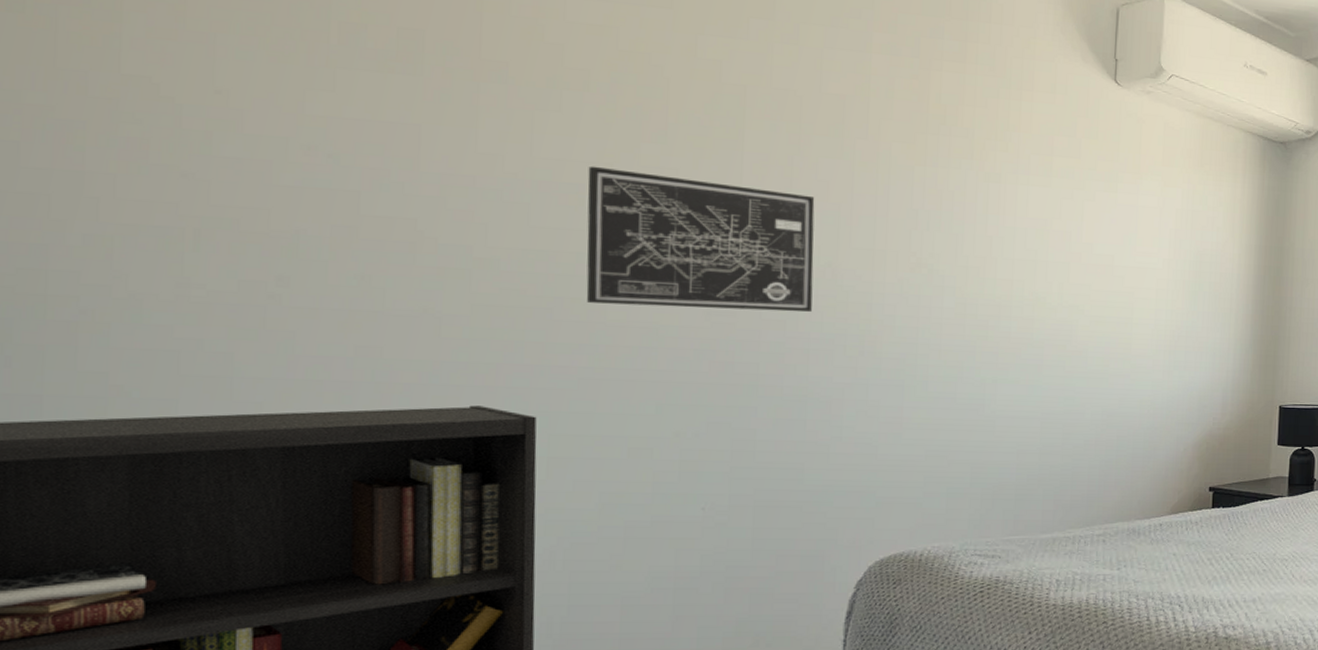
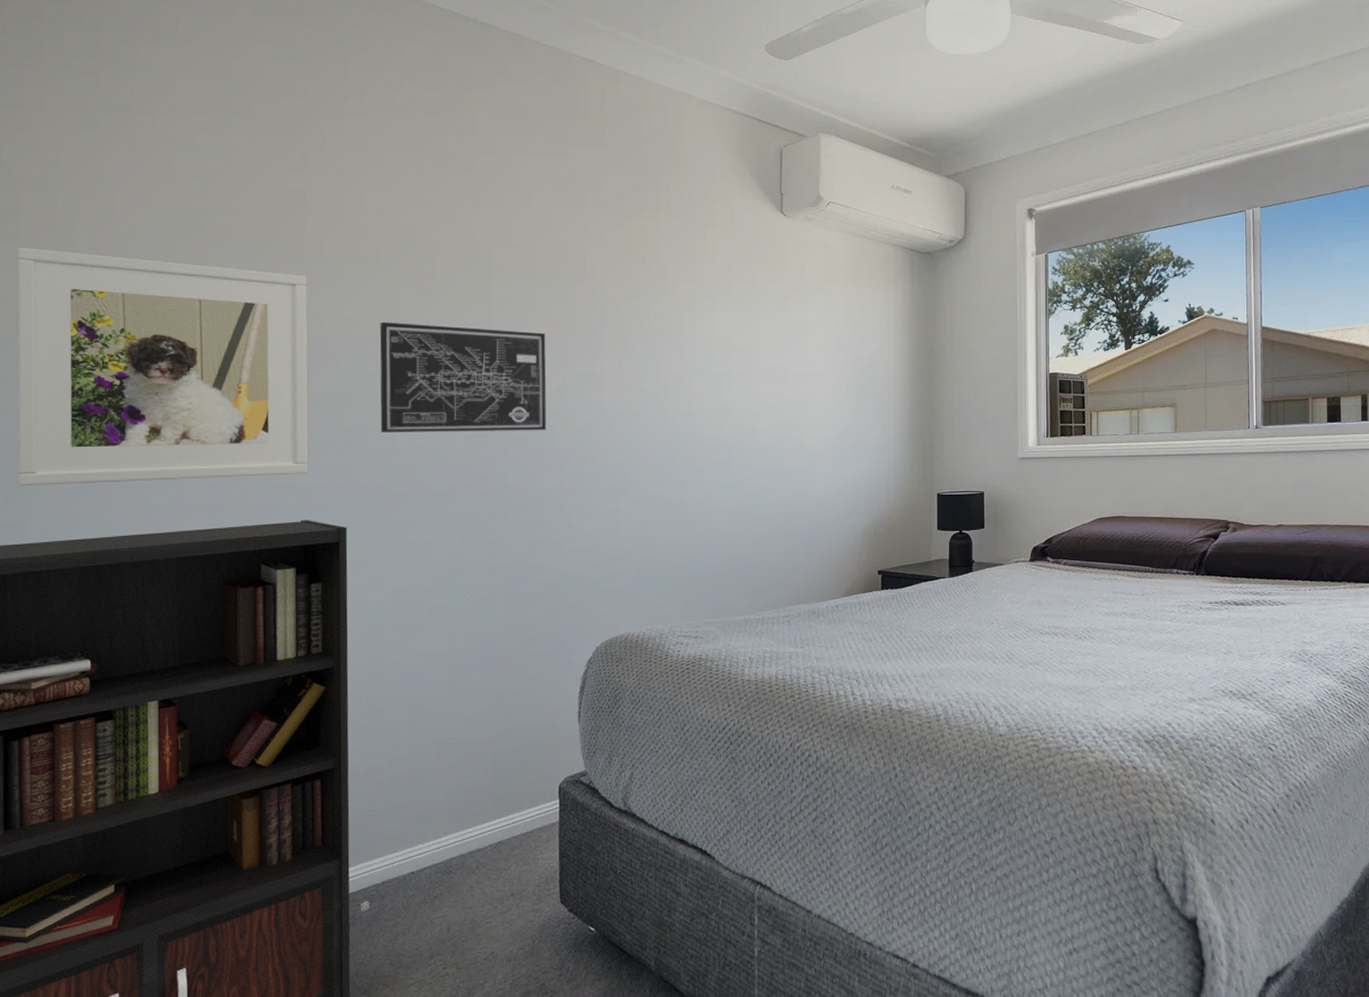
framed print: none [22,20,484,349] -> present [16,247,308,486]

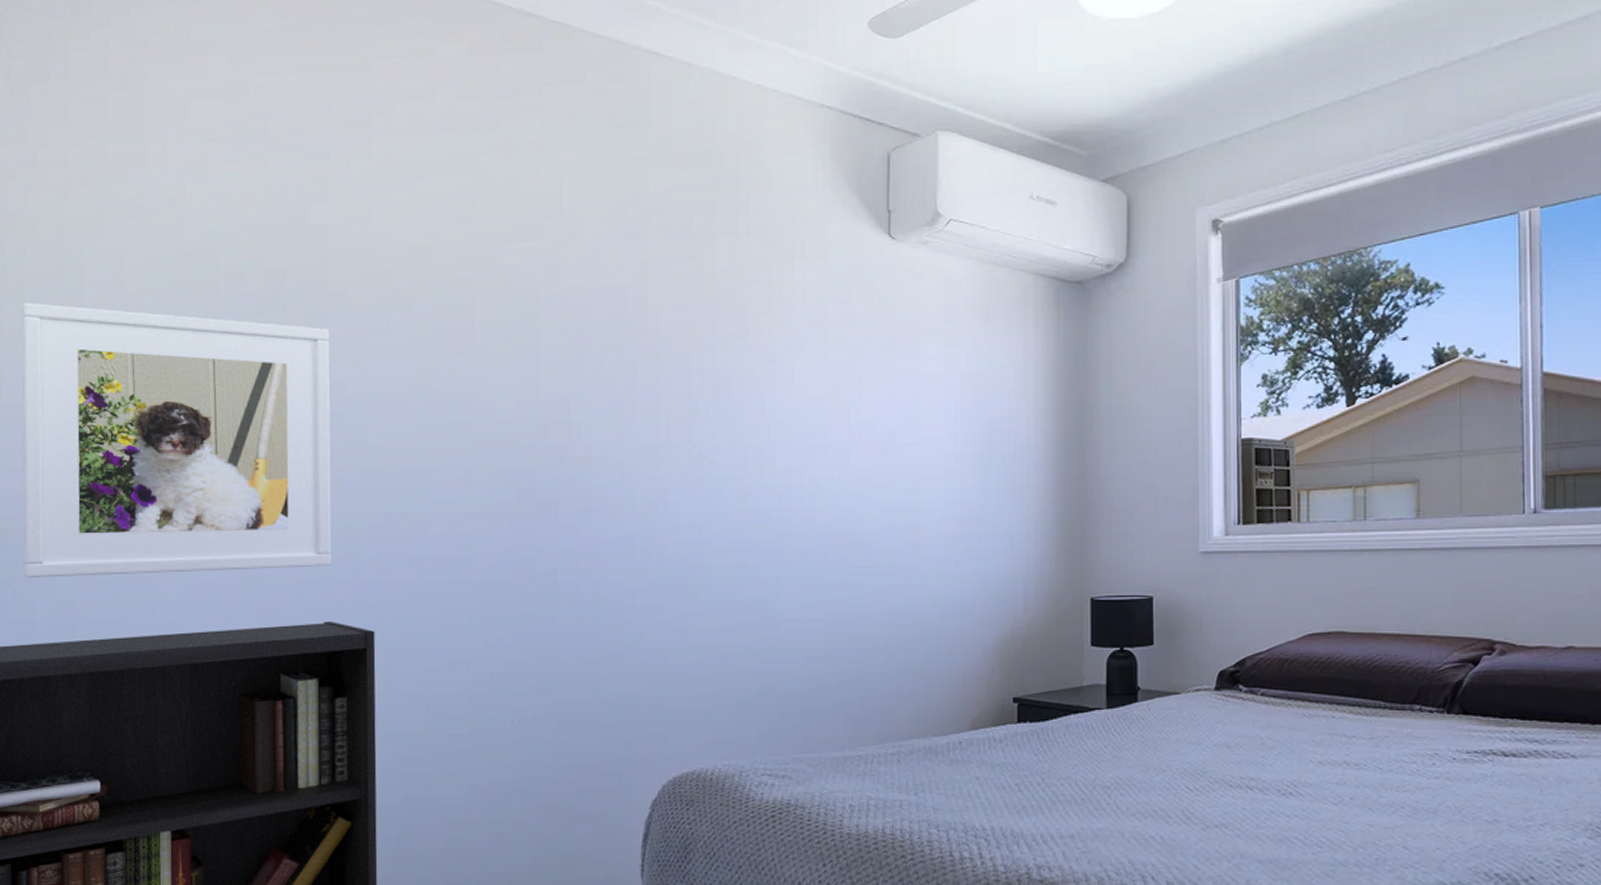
wall art: present [379,321,546,432] -> none [411,382,603,517]

